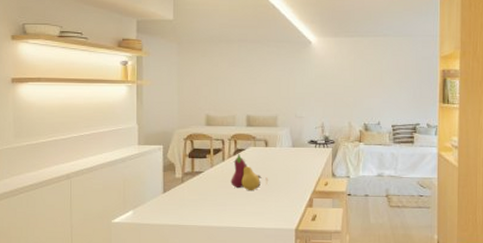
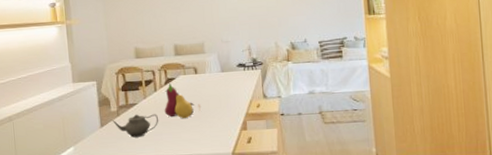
teapot: none [175,182,224,206] -> present [112,114,159,138]

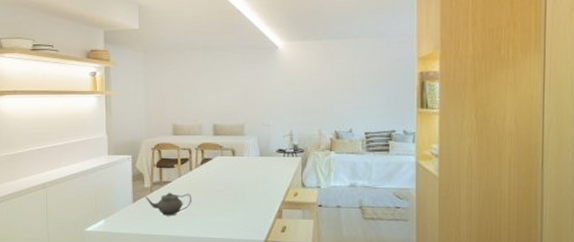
fruit: present [164,83,202,119] -> none [198,164,237,202]

